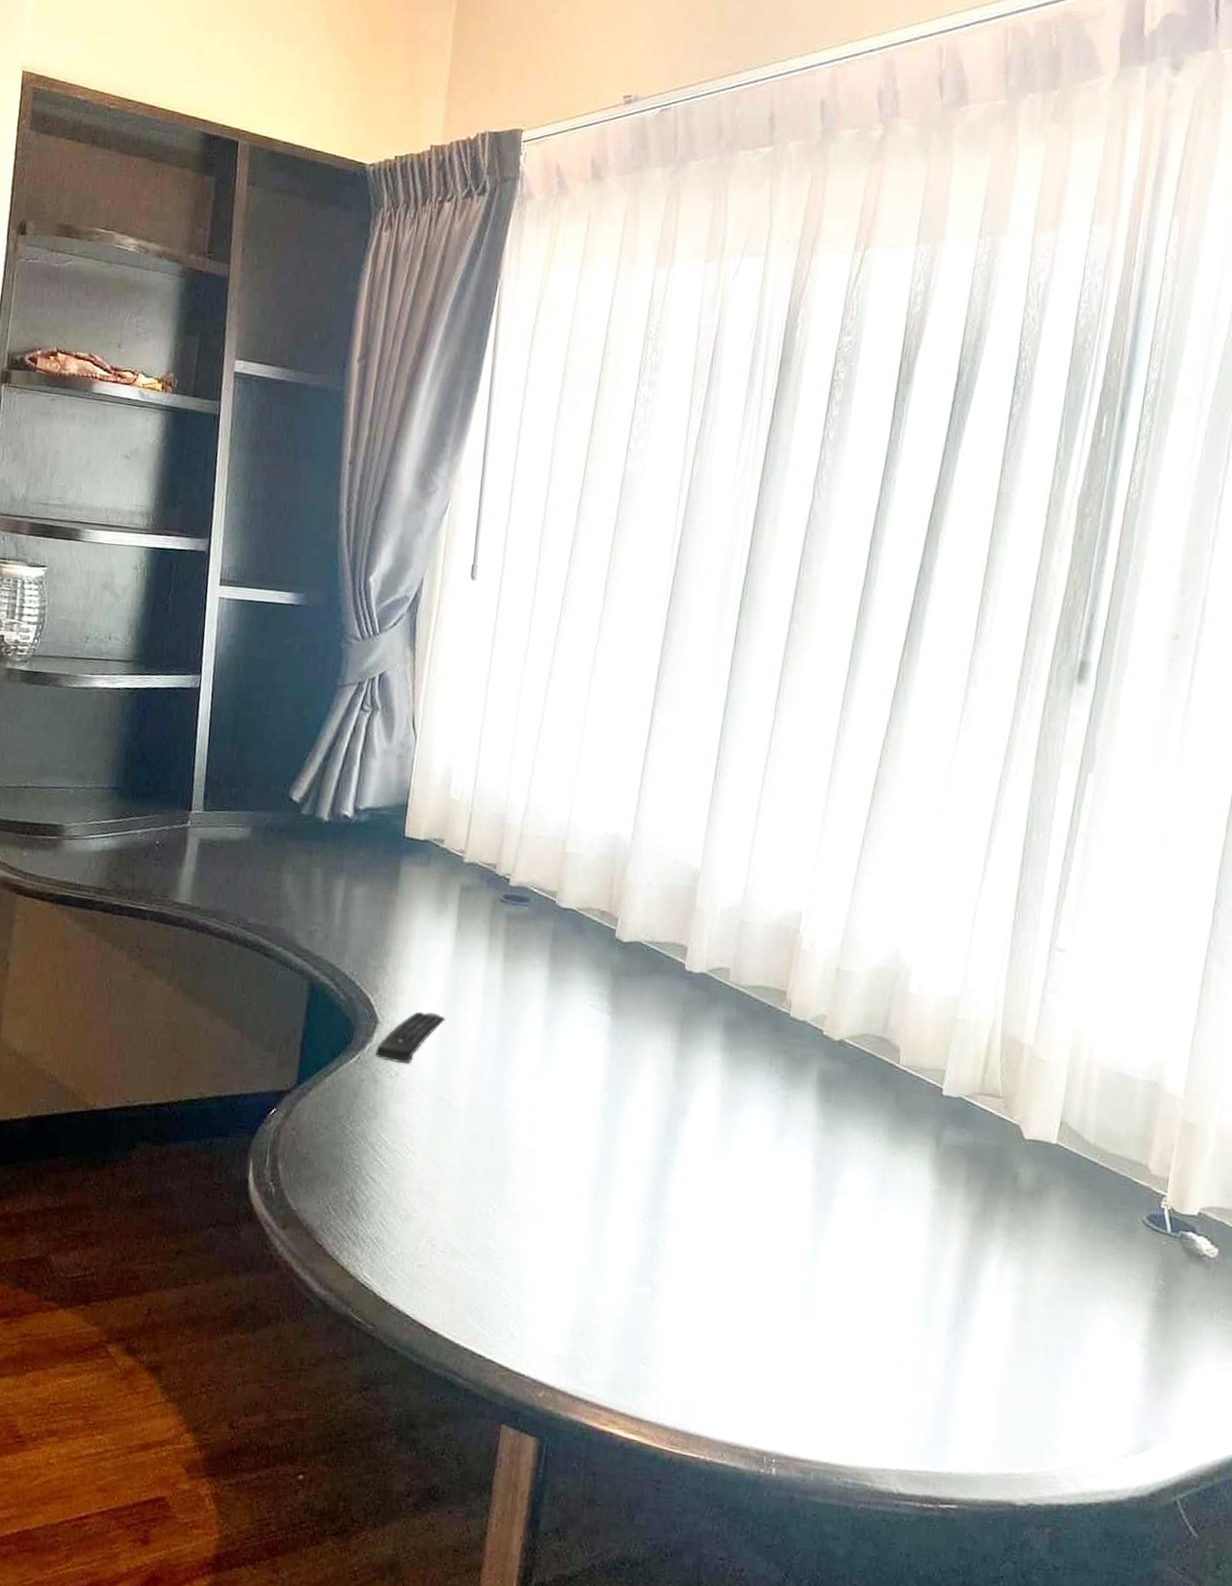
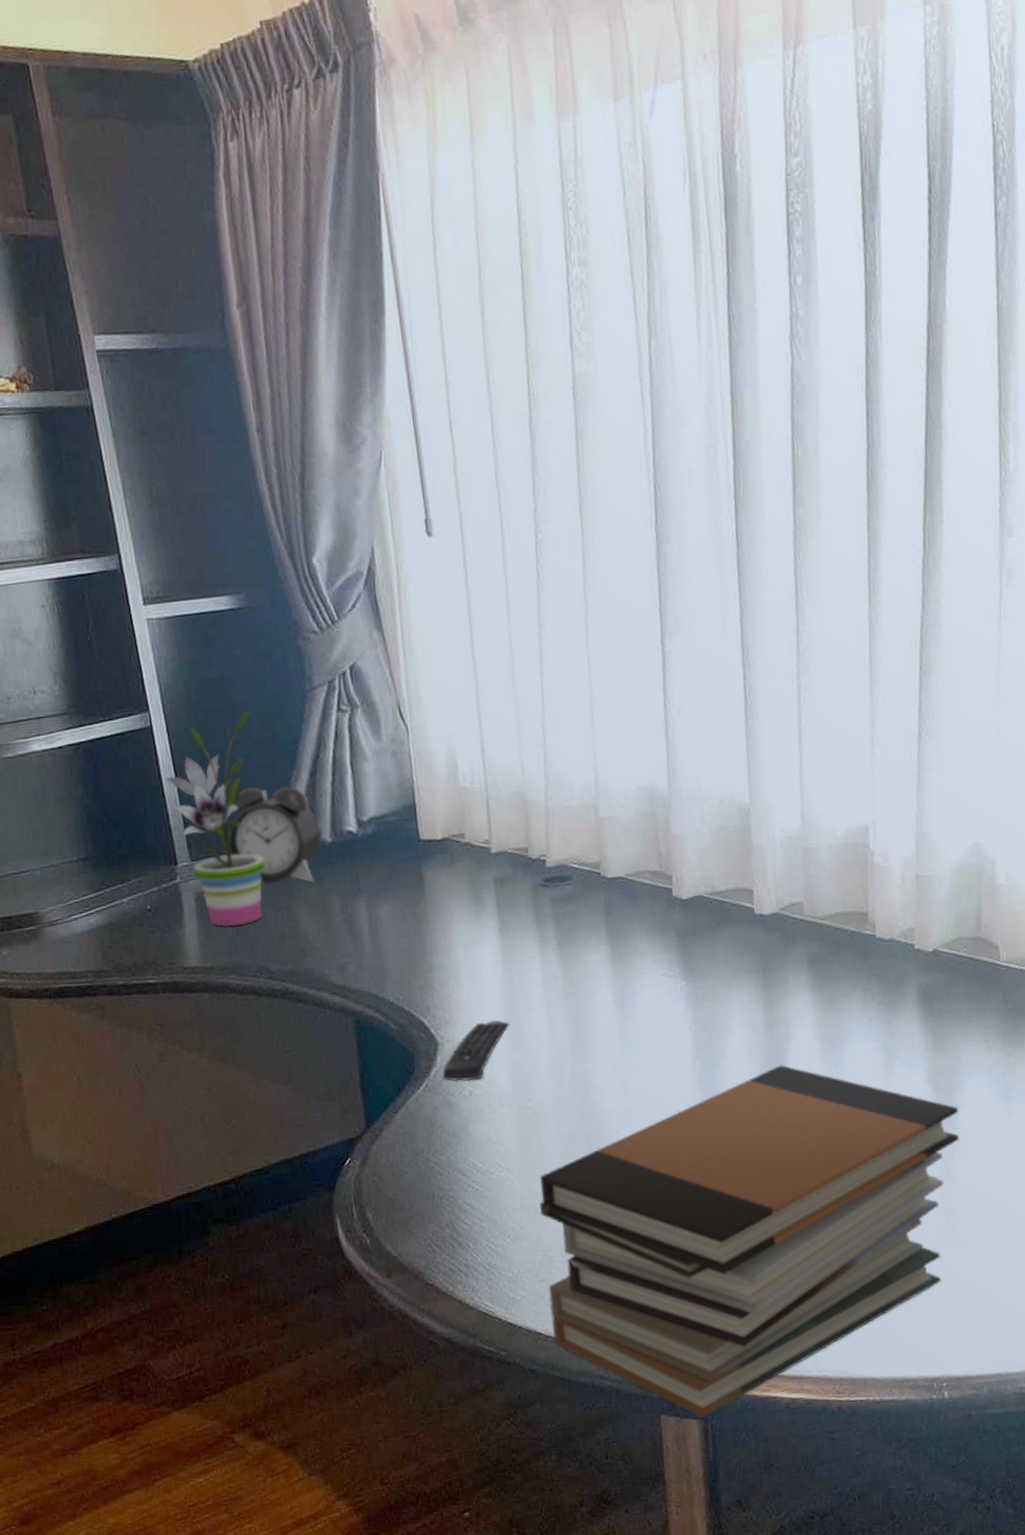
potted plant: none [199,692,286,876] -> present [165,711,265,927]
alarm clock: none [239,758,322,854] -> present [227,786,322,885]
book stack: none [419,1114,836,1438] -> present [539,1065,959,1419]

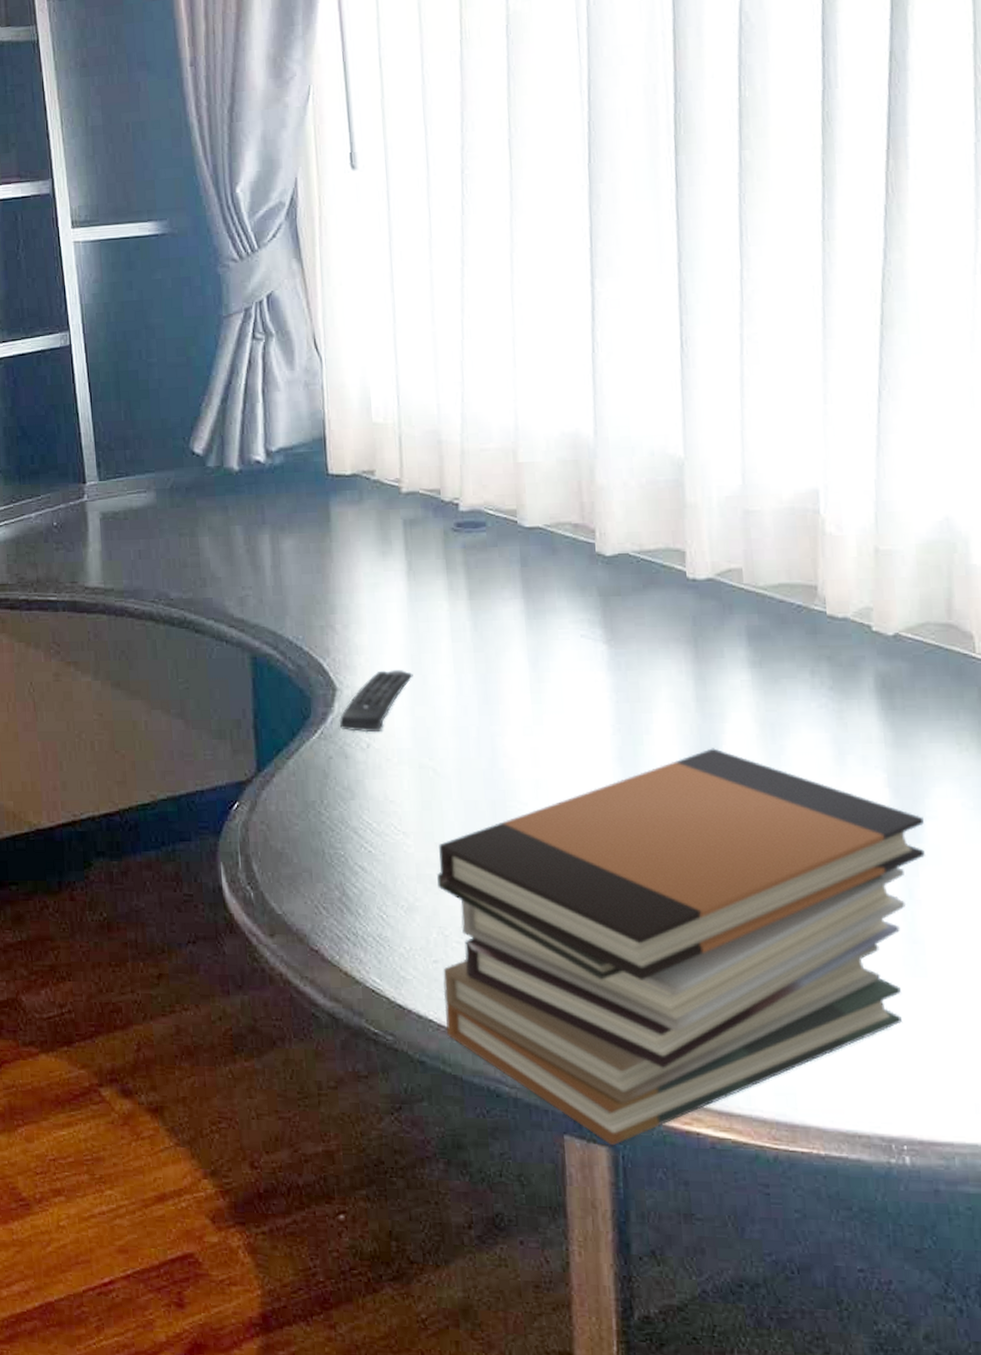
potted plant: present [165,711,265,927] -> none [80,334,171,550]
alarm clock: present [227,786,322,885] -> none [136,411,229,511]

